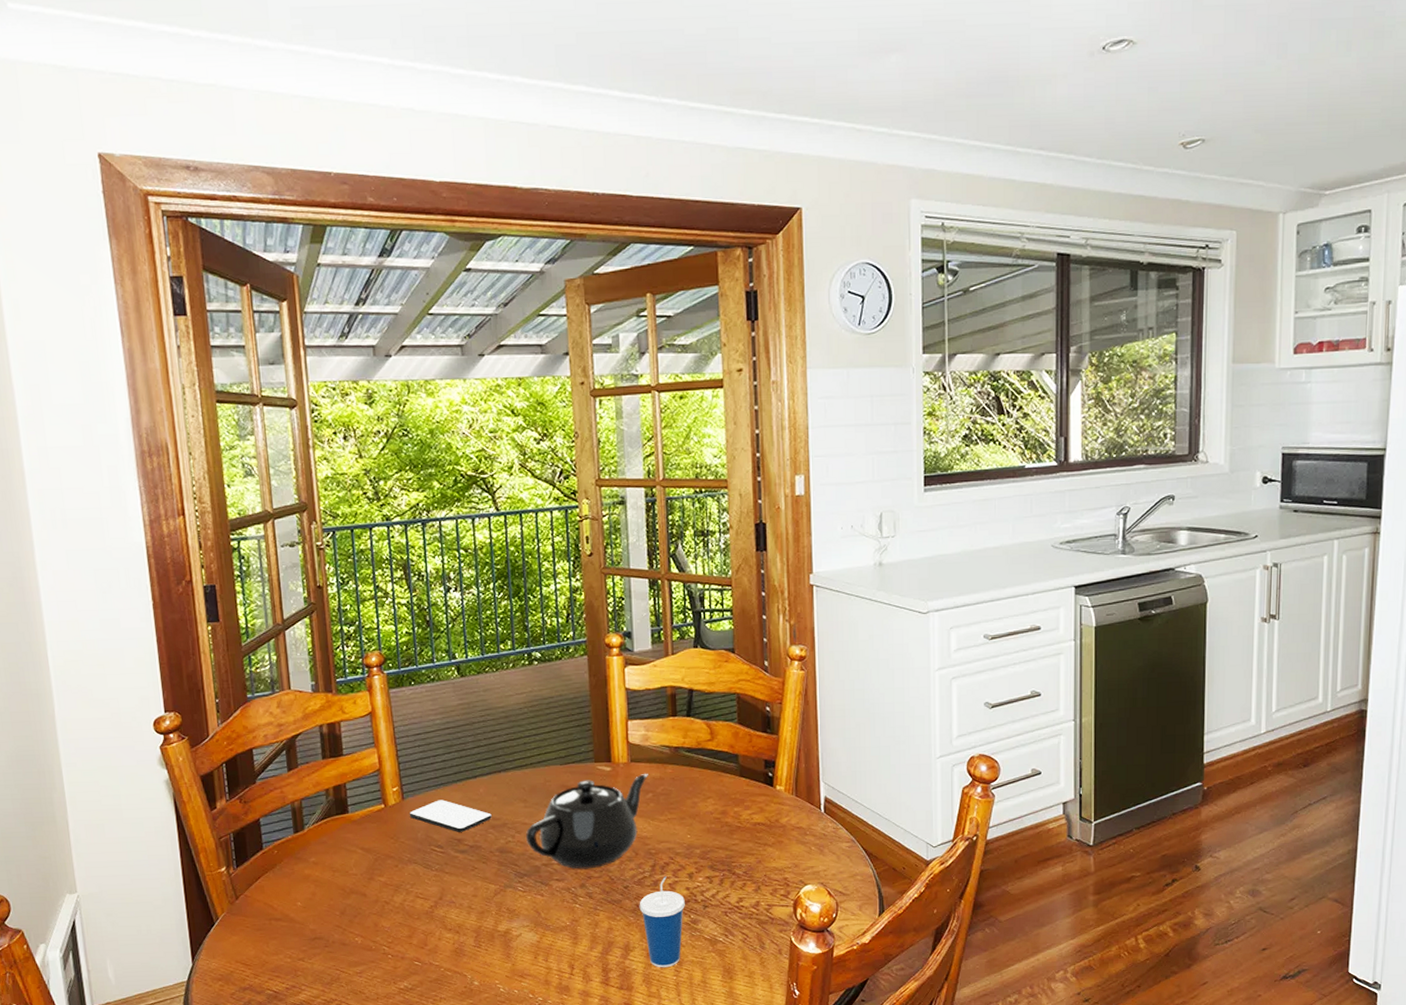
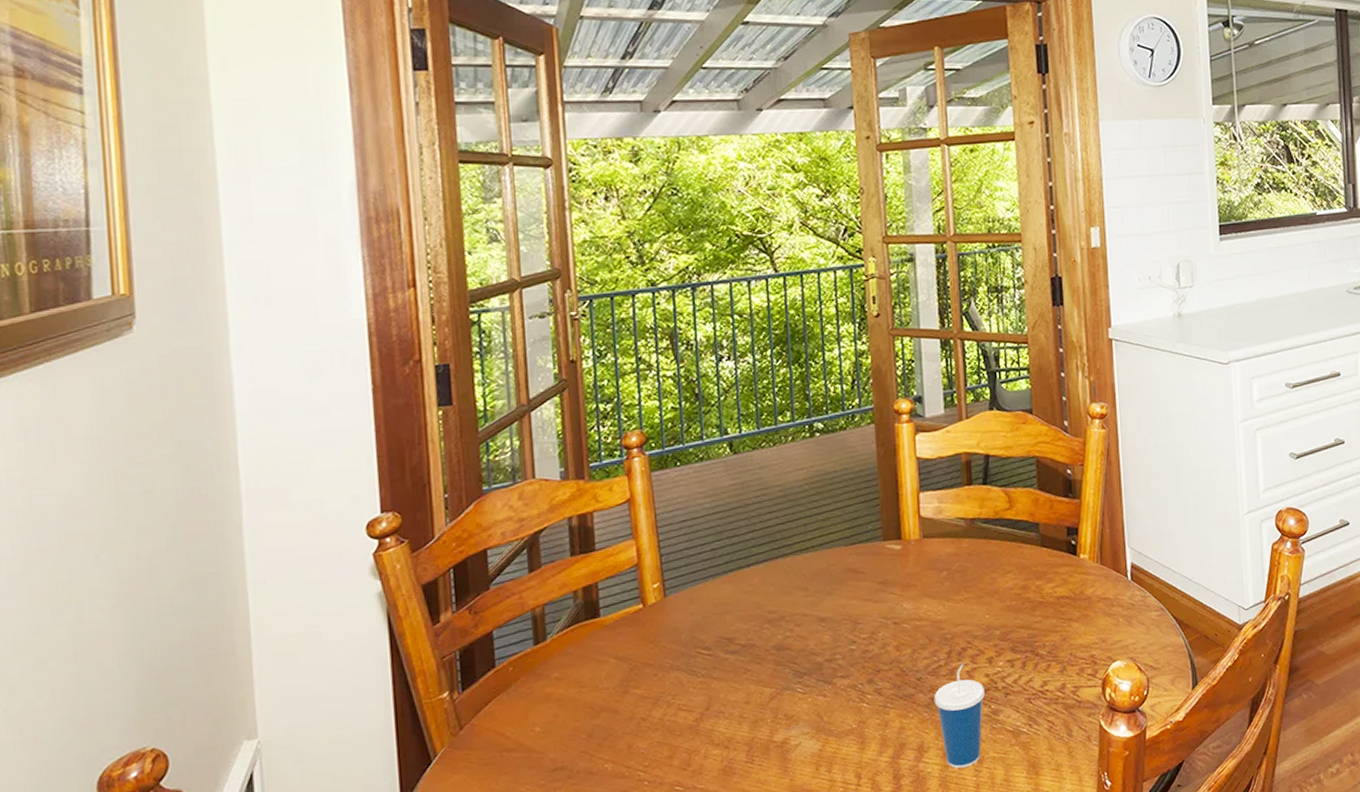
smartphone: present [409,800,492,832] -> none [671,594,768,630]
teapot: present [525,774,648,869] -> none [805,550,942,663]

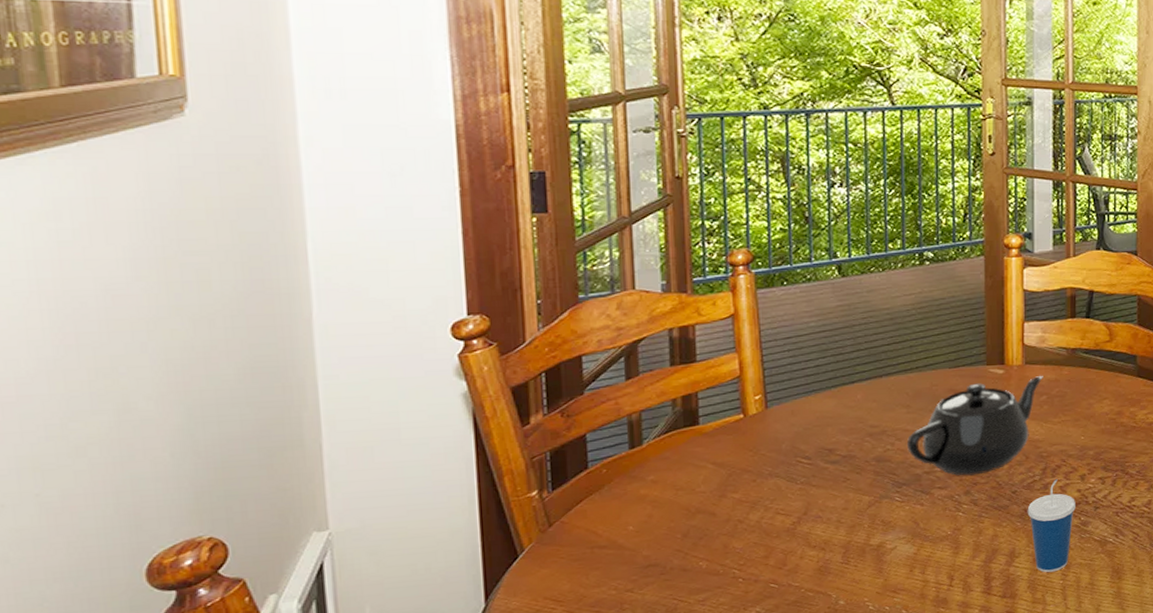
teapot: none [805,550,942,663] -> present [906,376,1043,476]

